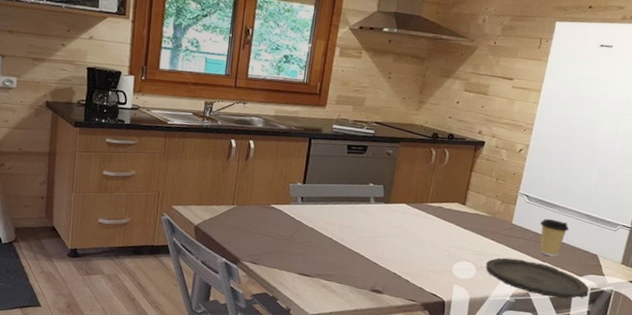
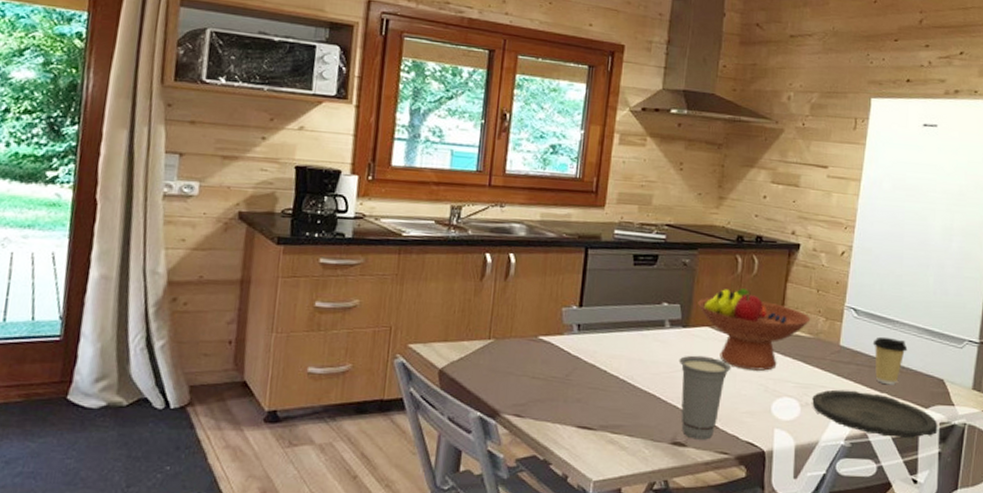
cup: none [379,225,422,290] -> present [679,355,732,440]
fruit bowl: none [397,175,490,240] -> present [698,289,811,371]

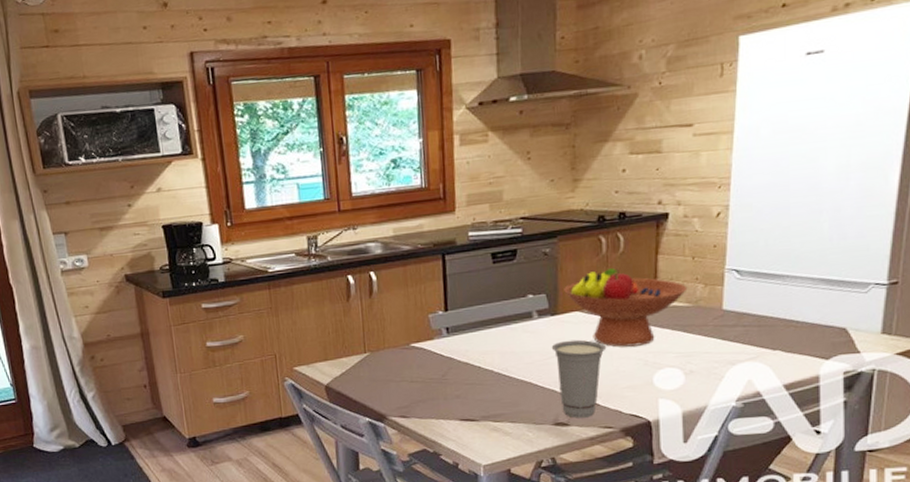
plate: present [812,389,938,439] -> none [697,352,842,393]
coffee cup: present [872,336,908,385] -> none [760,293,802,342]

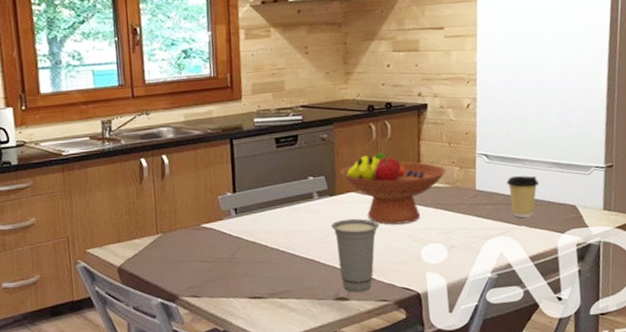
coffee cup: none [760,293,802,342] -> present [506,175,539,218]

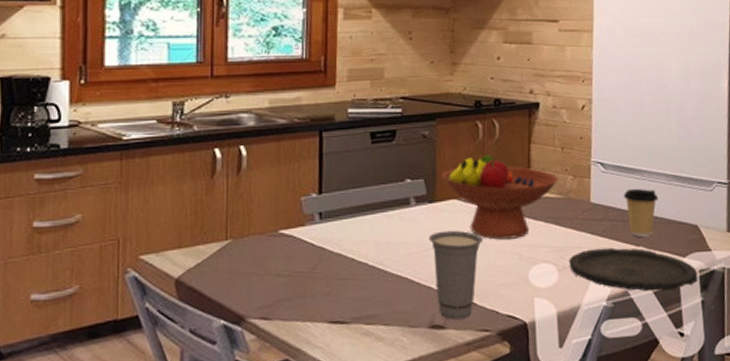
plate: none [457,227,576,264] -> present [569,247,698,292]

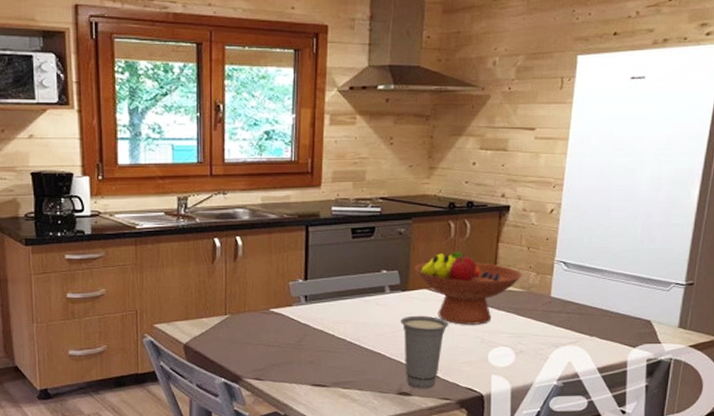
plate: present [569,247,698,292] -> none [526,336,645,376]
coffee cup: present [623,188,659,238] -> none [582,286,616,329]

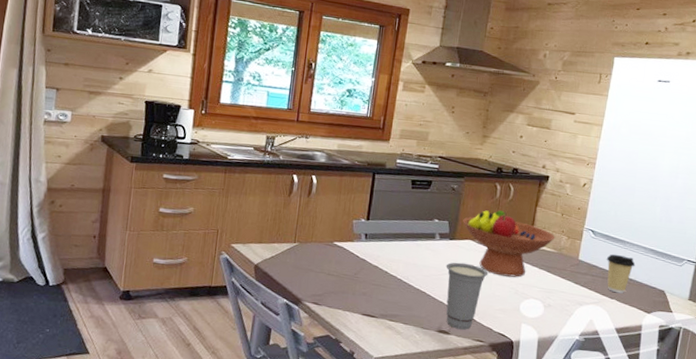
coffee cup: none [582,286,616,329] -> present [606,254,636,294]

